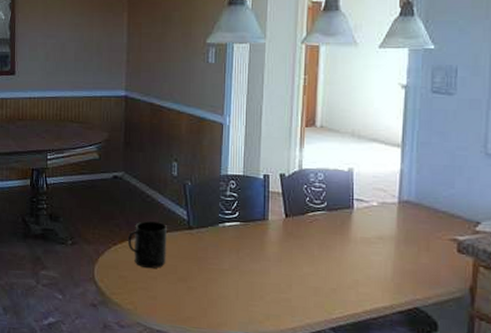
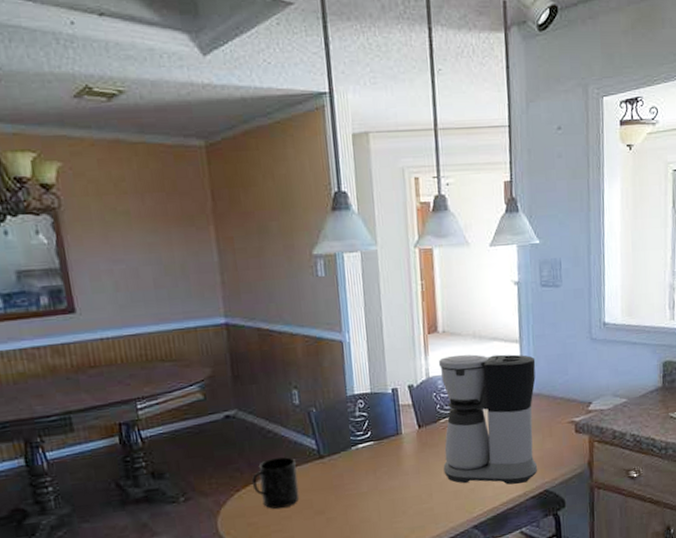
coffee maker: none [306,151,418,296] -> present [439,354,538,485]

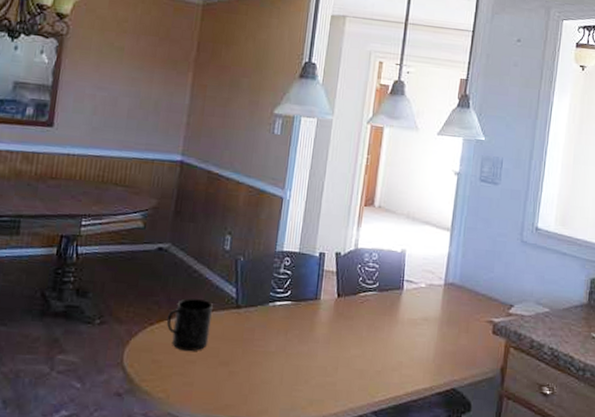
coffee maker: present [439,354,538,485] -> none [354,231,464,377]

